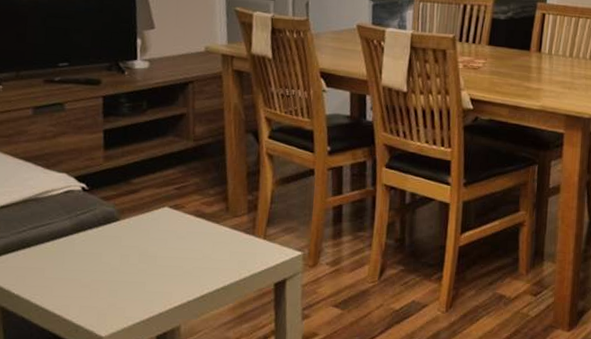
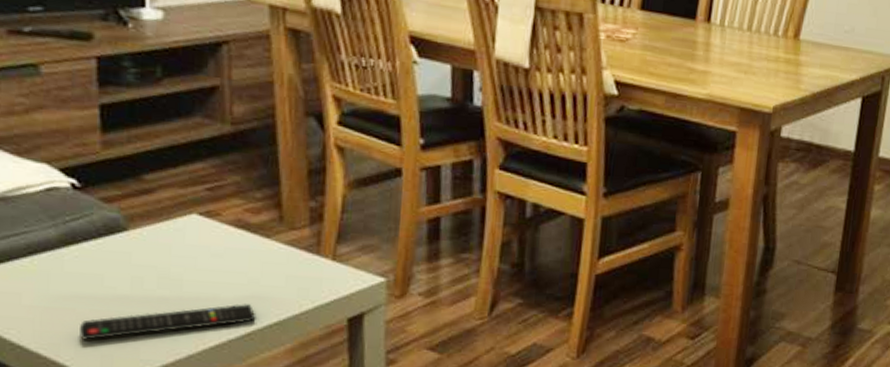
remote control: none [83,273,208,303] -> present [80,303,256,340]

